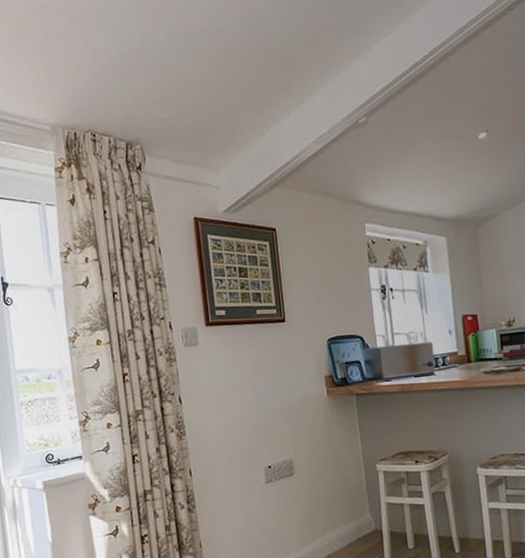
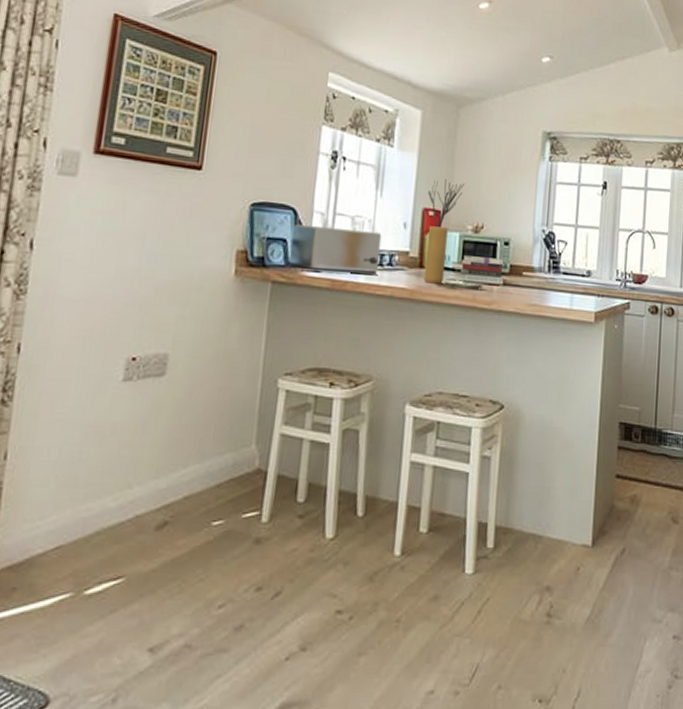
vase: none [463,288,493,374] -> present [424,178,465,284]

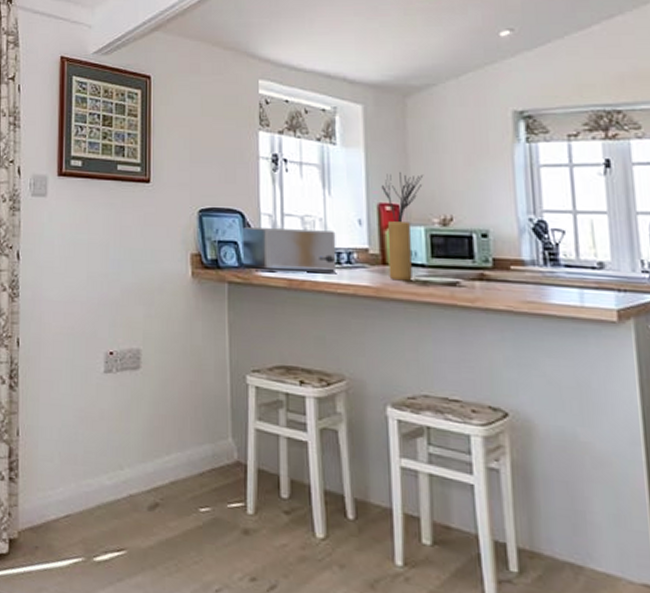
books: present [451,255,504,286] -> none [420,250,487,282]

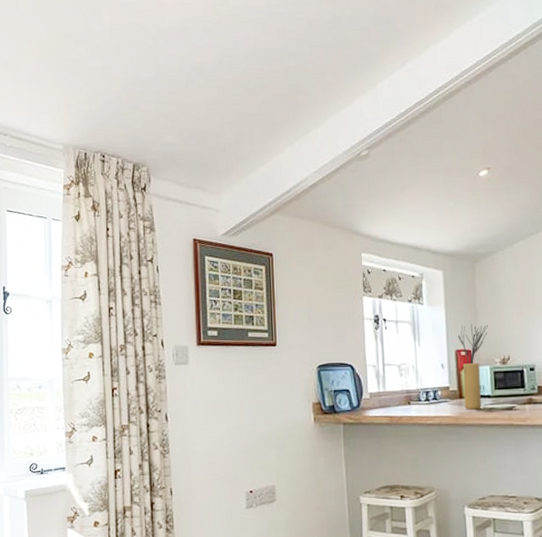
toaster: present [241,226,337,274] -> none [352,375,426,412]

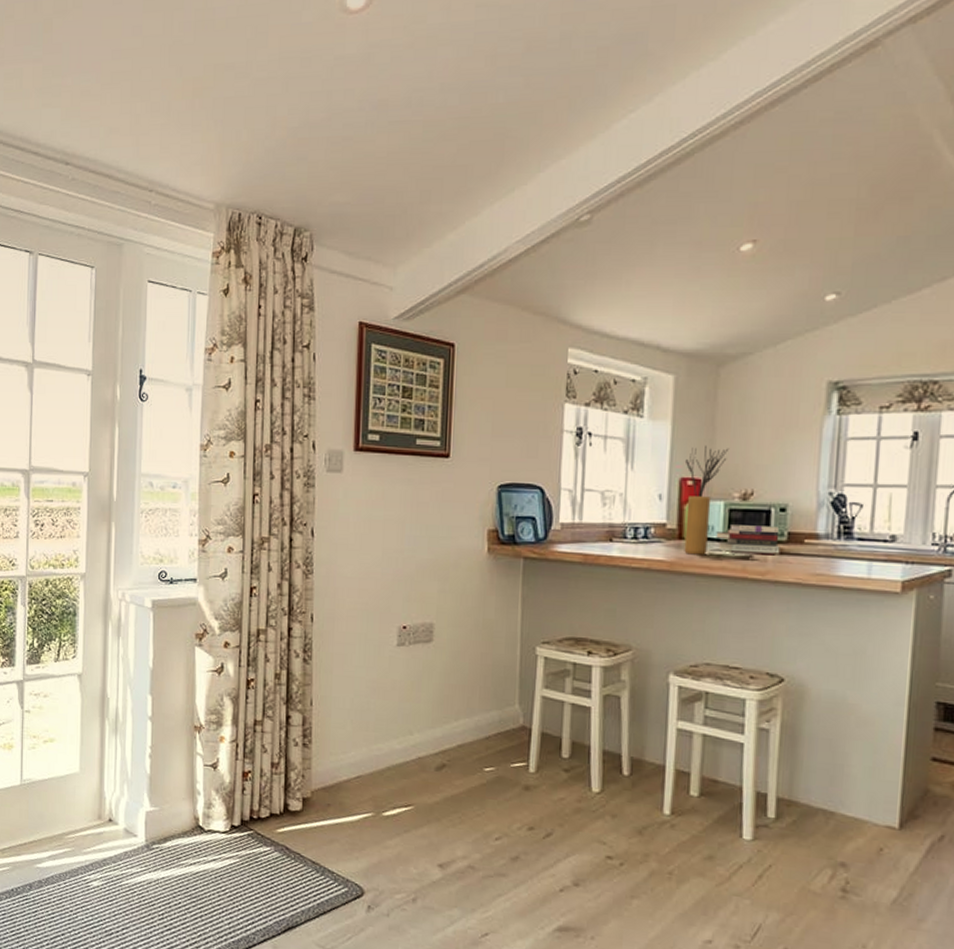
books: none [486,382,534,406] -> present [716,525,780,556]

